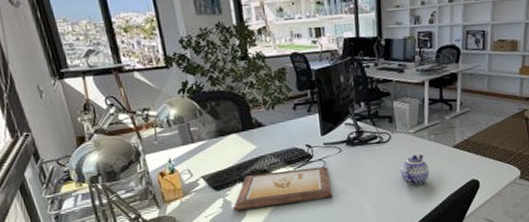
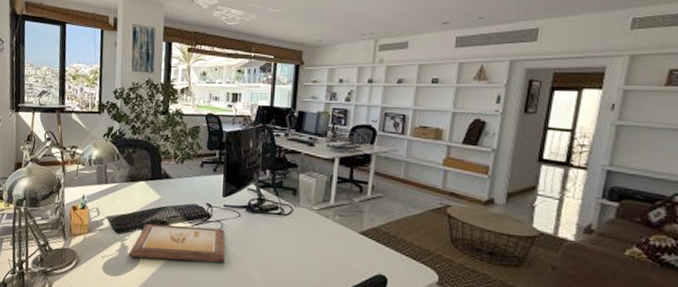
teapot: present [400,154,429,185] -> none [298,233,330,268]

